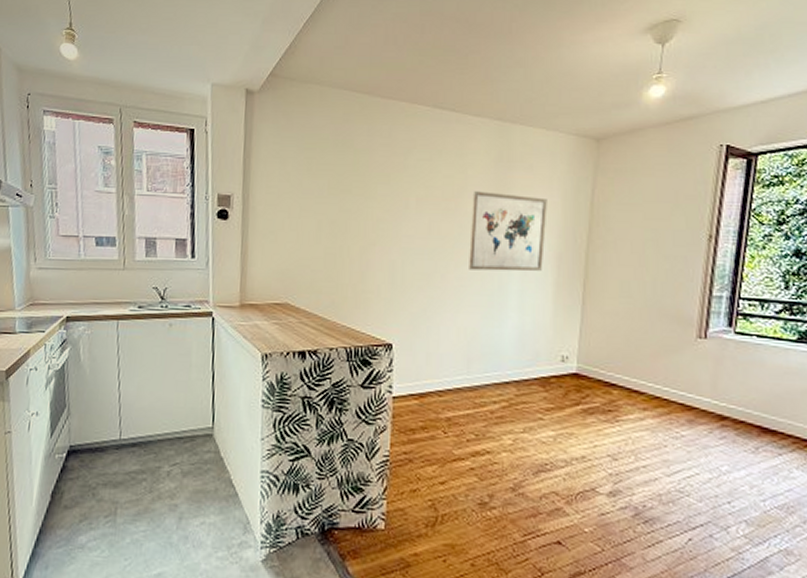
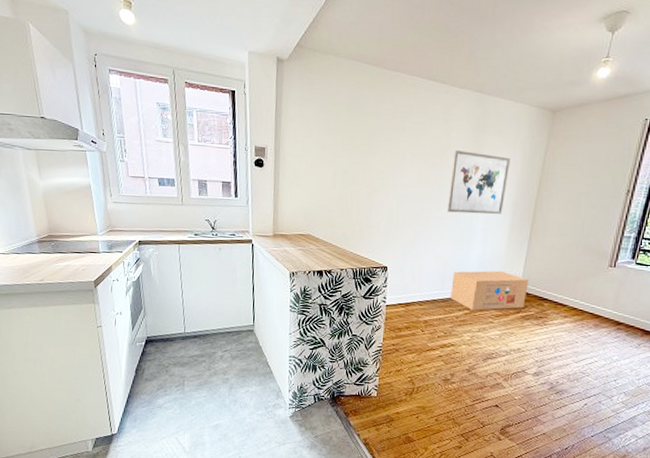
cardboard box: none [481,346,588,403] -> present [450,270,529,311]

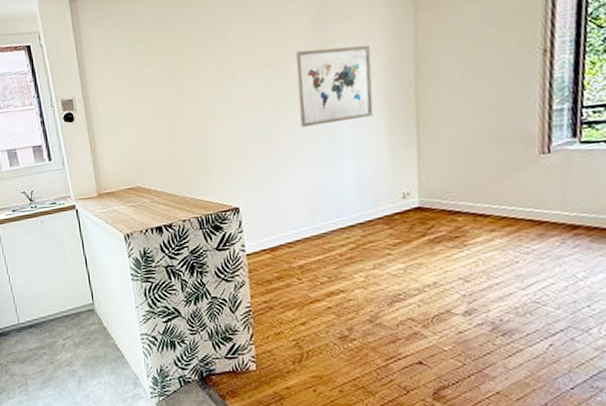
cardboard box: present [450,270,529,311] -> none [324,186,430,244]

